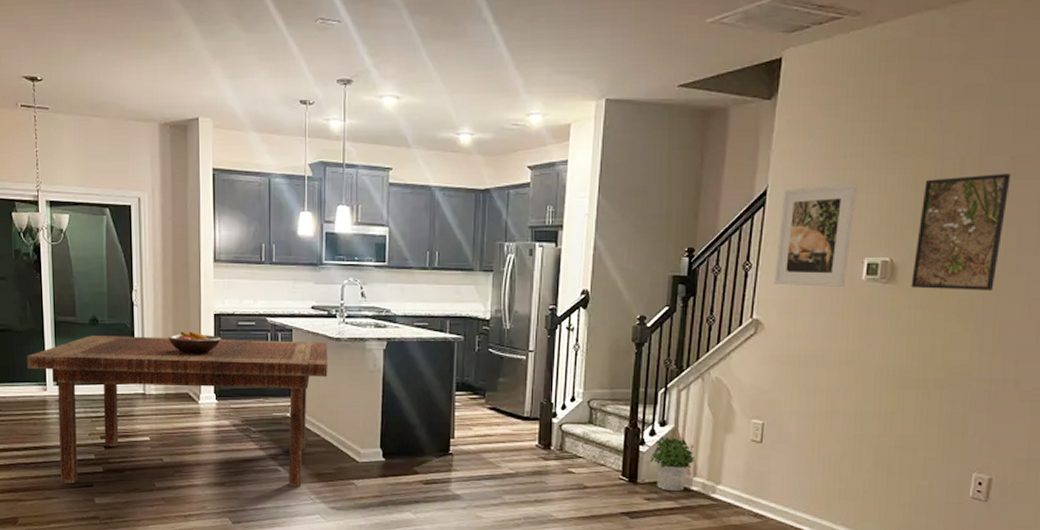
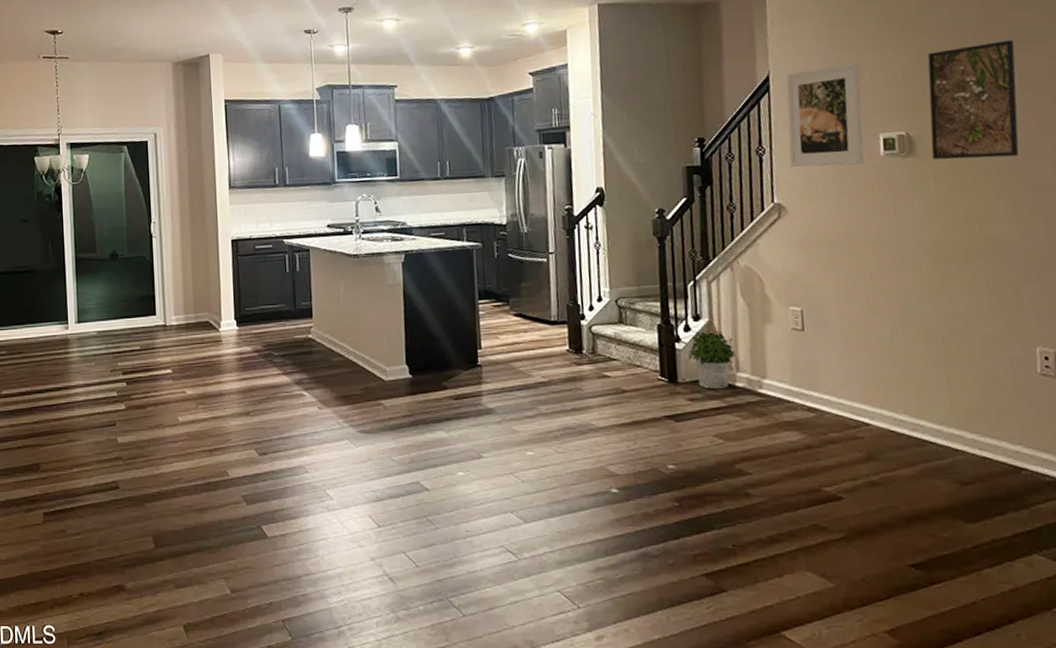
dining table: present [27,334,328,486] -> none [49,259,348,424]
fruit bowl: present [168,331,221,354] -> none [187,259,239,282]

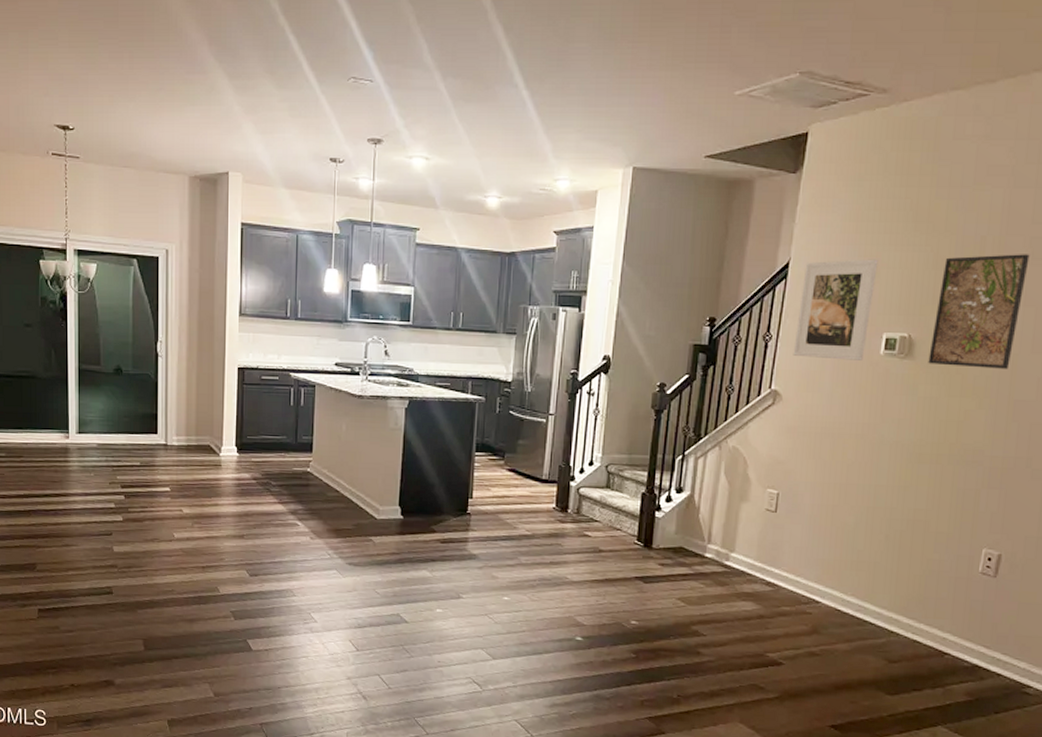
potted plant: present [687,331,735,389] -> none [665,503,710,557]

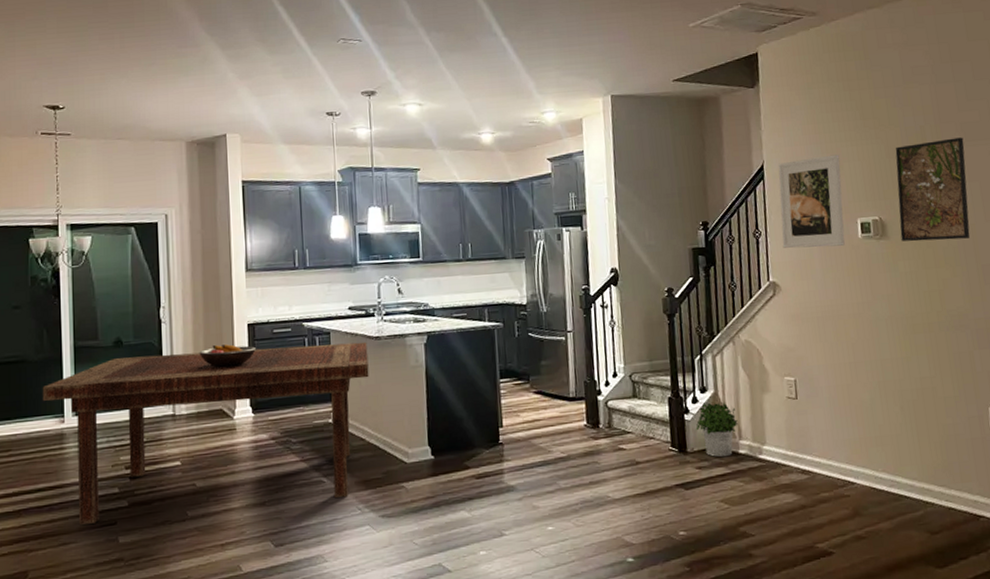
dining table: none [50,384,350,541] -> present [42,341,369,525]
fruit bowl: none [191,383,244,407] -> present [199,344,256,368]
potted plant: none [665,503,710,557] -> present [696,402,738,457]

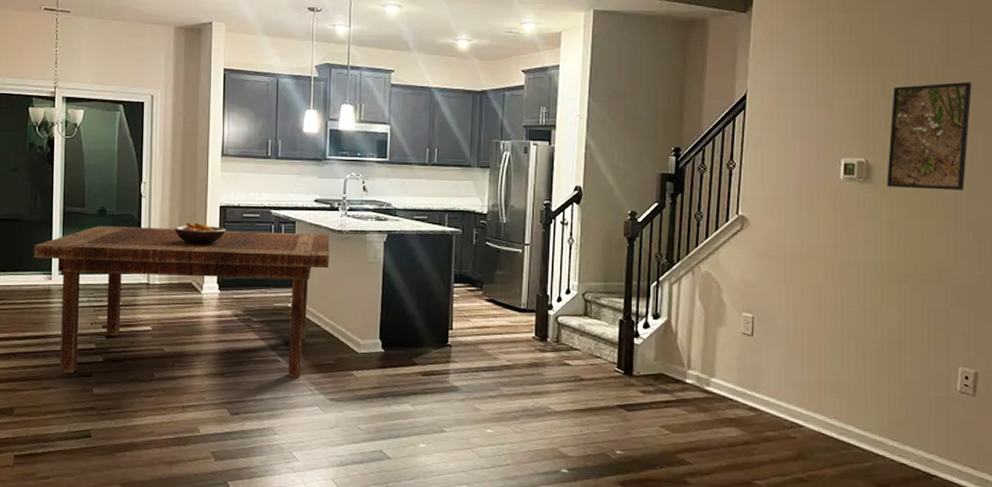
potted plant: present [696,402,738,457] -> none [644,329,688,384]
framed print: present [778,154,845,249] -> none [757,89,830,185]

